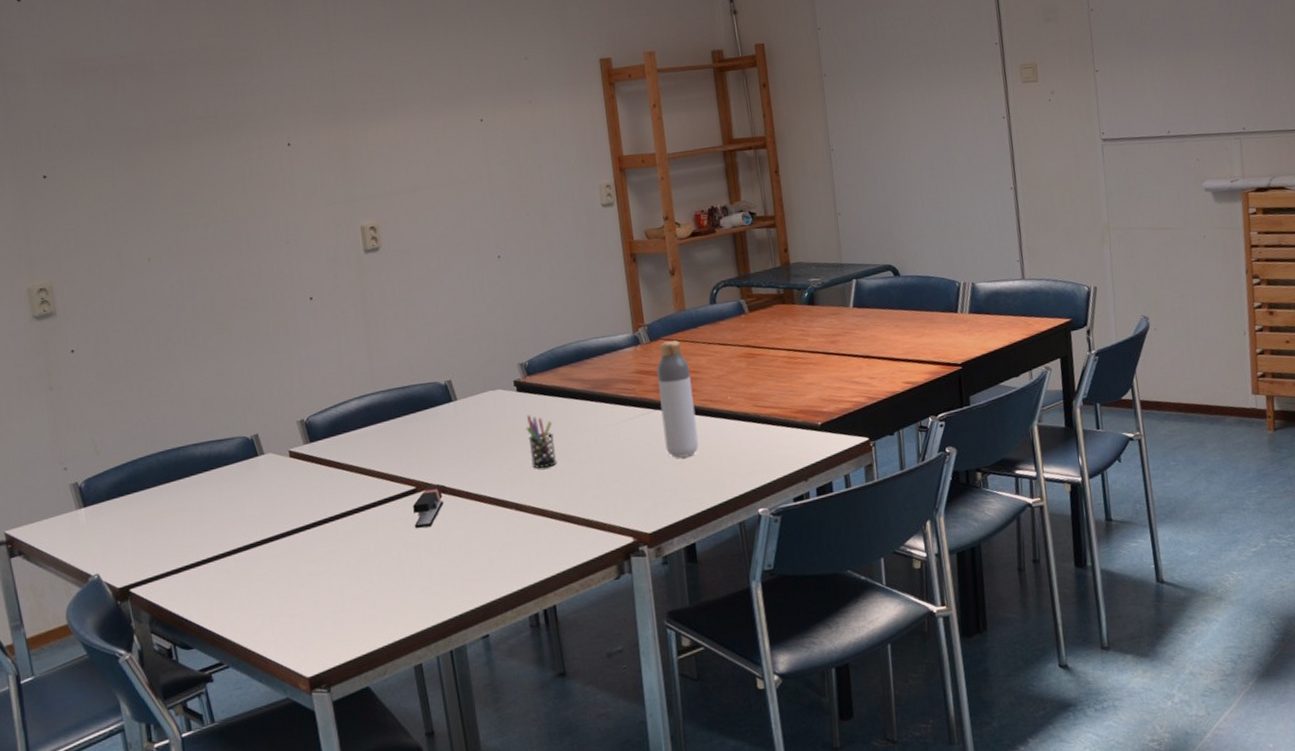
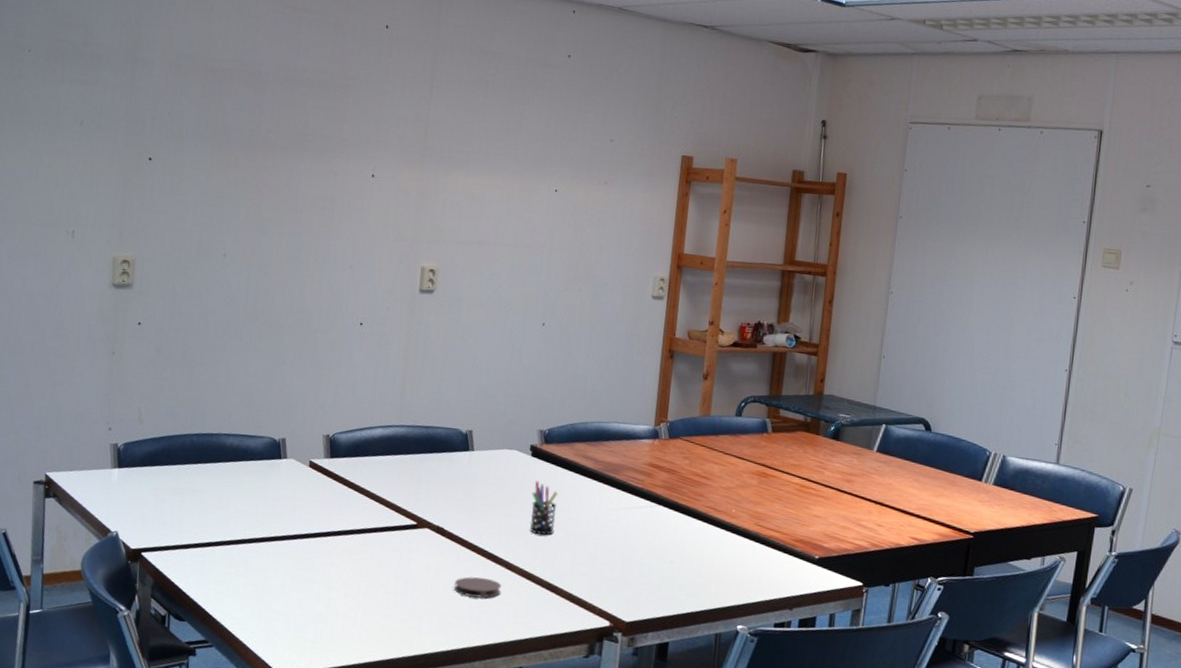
stapler: present [413,485,444,528] -> none [408,525,441,563]
coaster: none [468,525,517,549] -> present [454,577,502,598]
bottle: present [656,340,699,458] -> none [660,442,702,558]

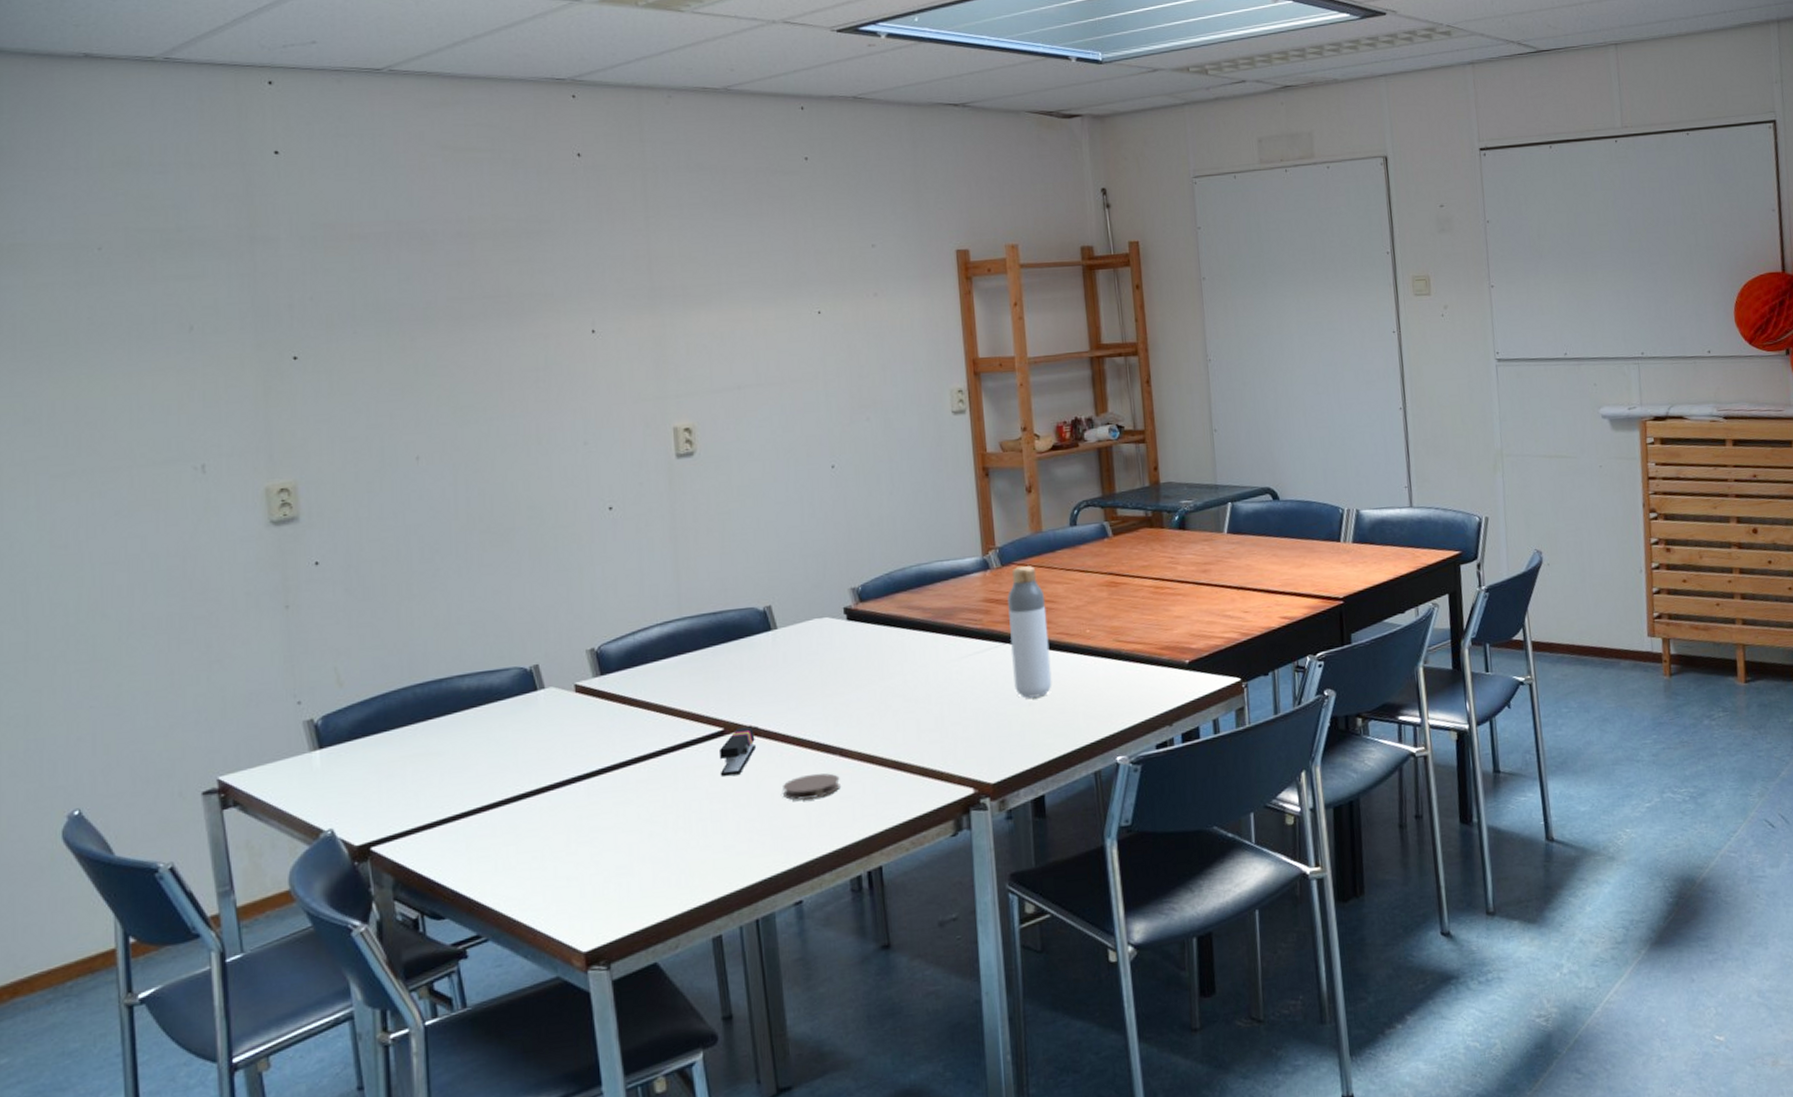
stapler: none [408,525,441,563] -> present [720,726,757,776]
pen holder: present [530,481,559,535] -> none [856,647,890,708]
bottle: none [660,442,702,558] -> present [1007,566,1052,698]

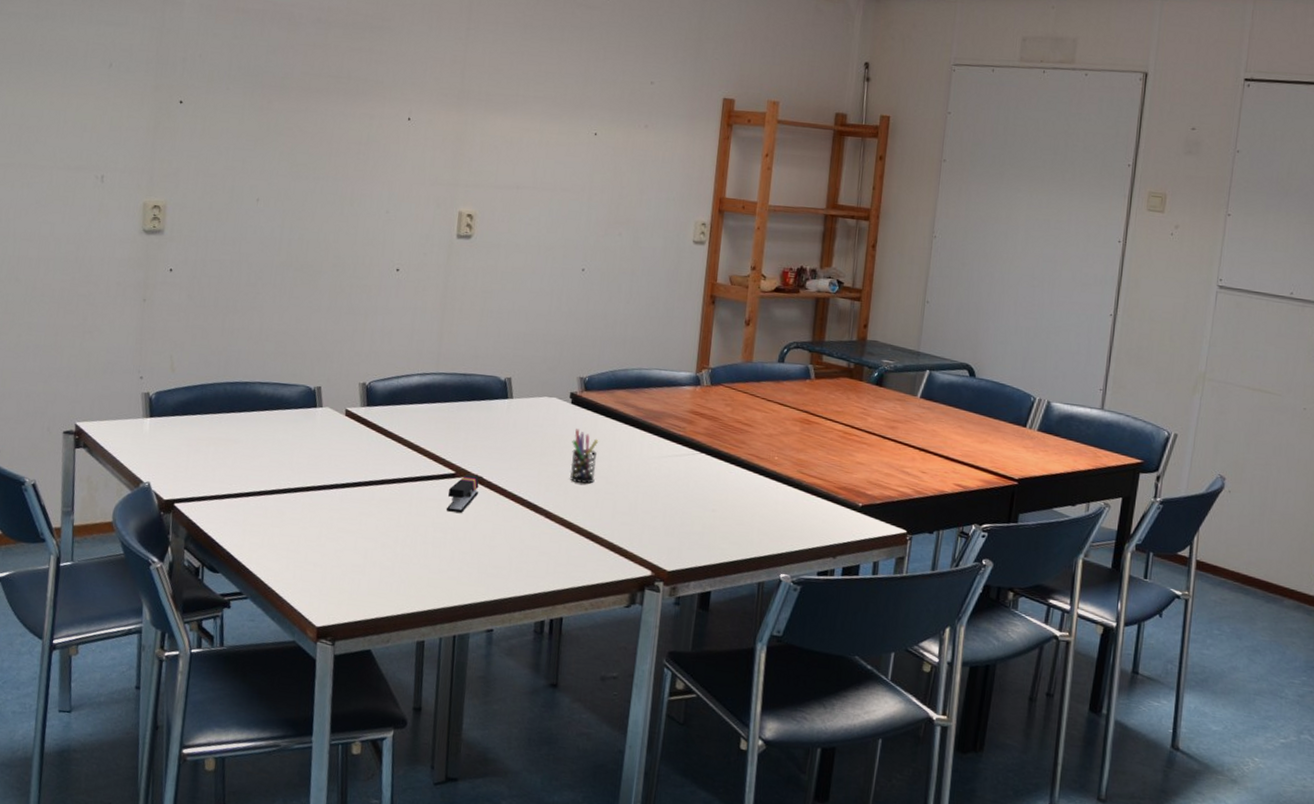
coaster: present [783,773,840,801] -> none [493,526,542,548]
pen holder: none [856,647,890,708] -> present [570,429,599,484]
bottle: present [1007,566,1052,698] -> none [702,388,744,506]

